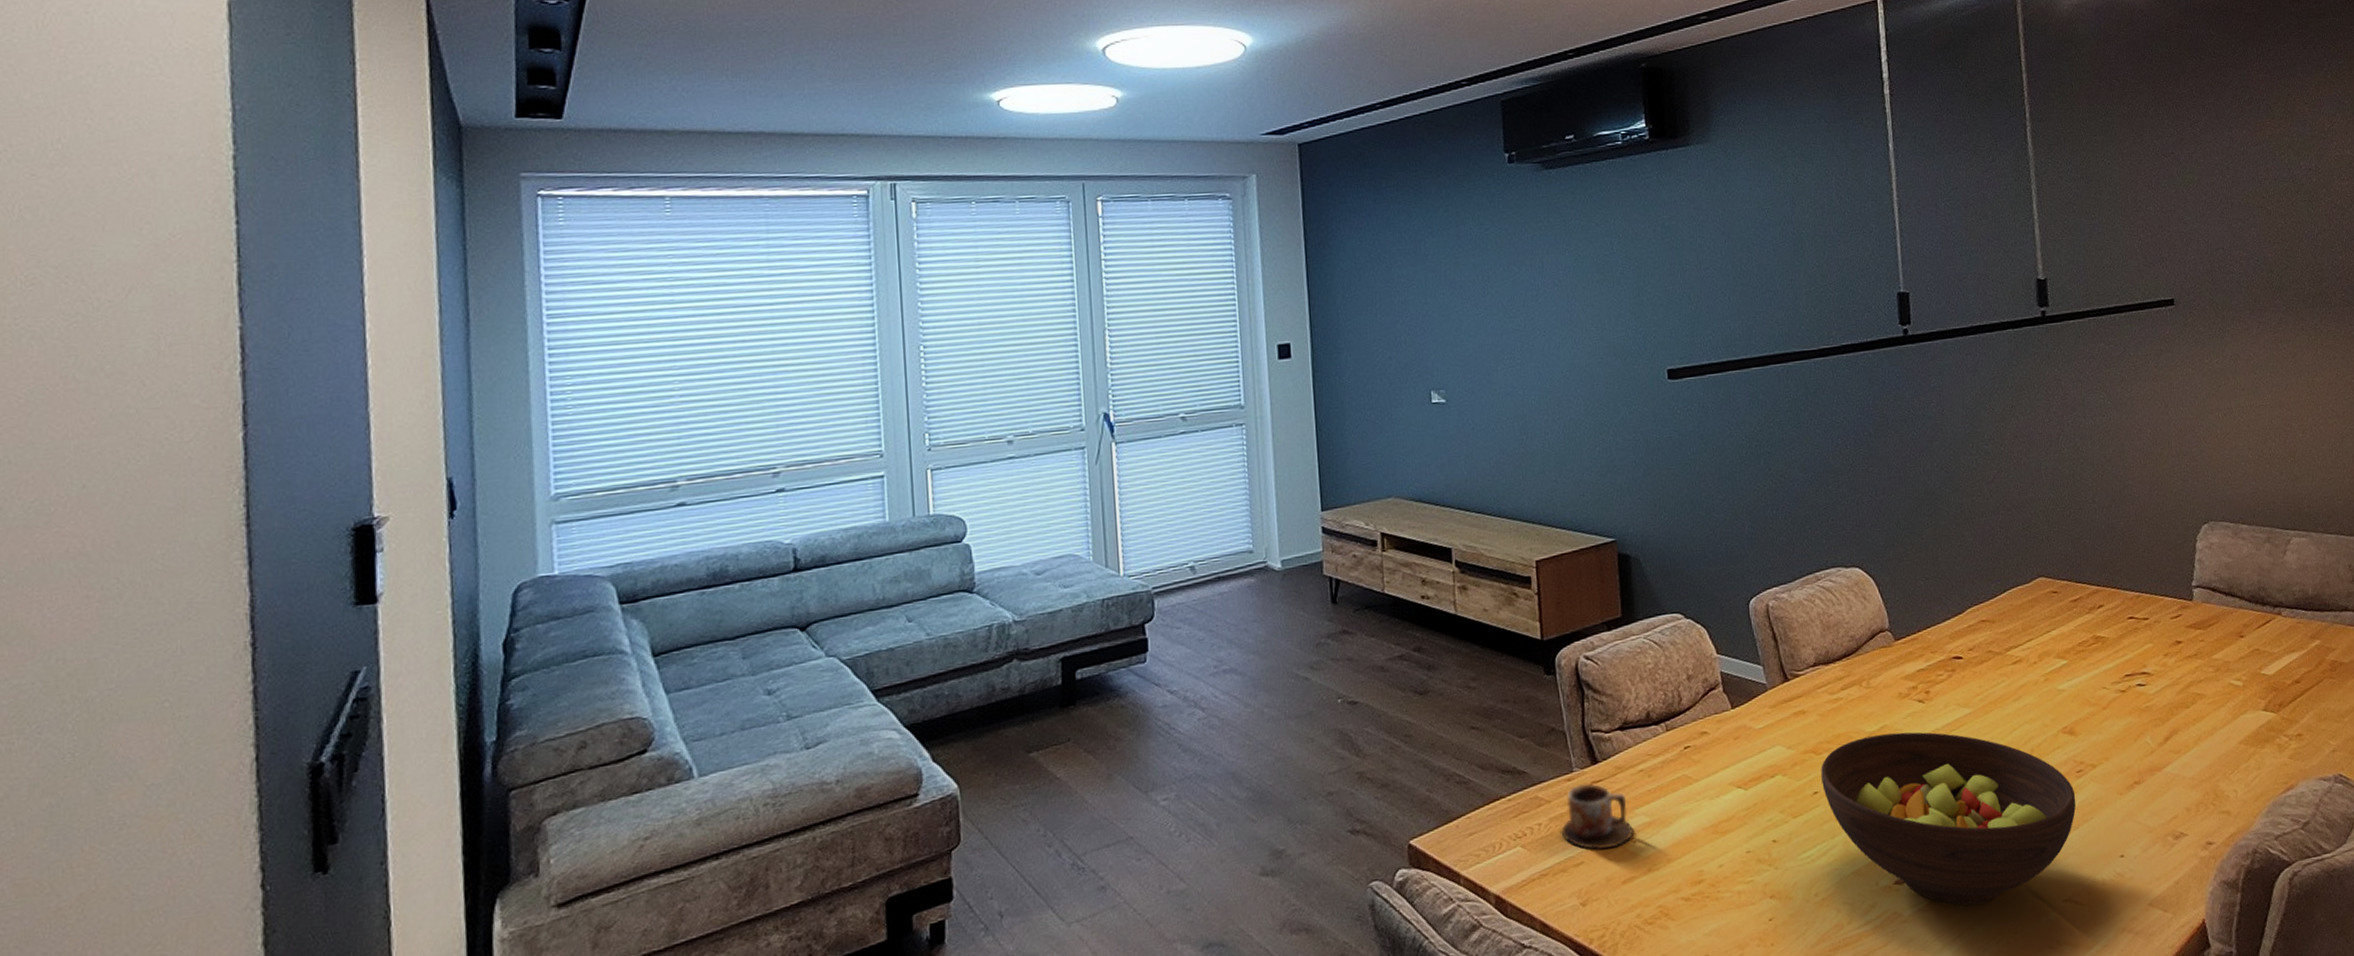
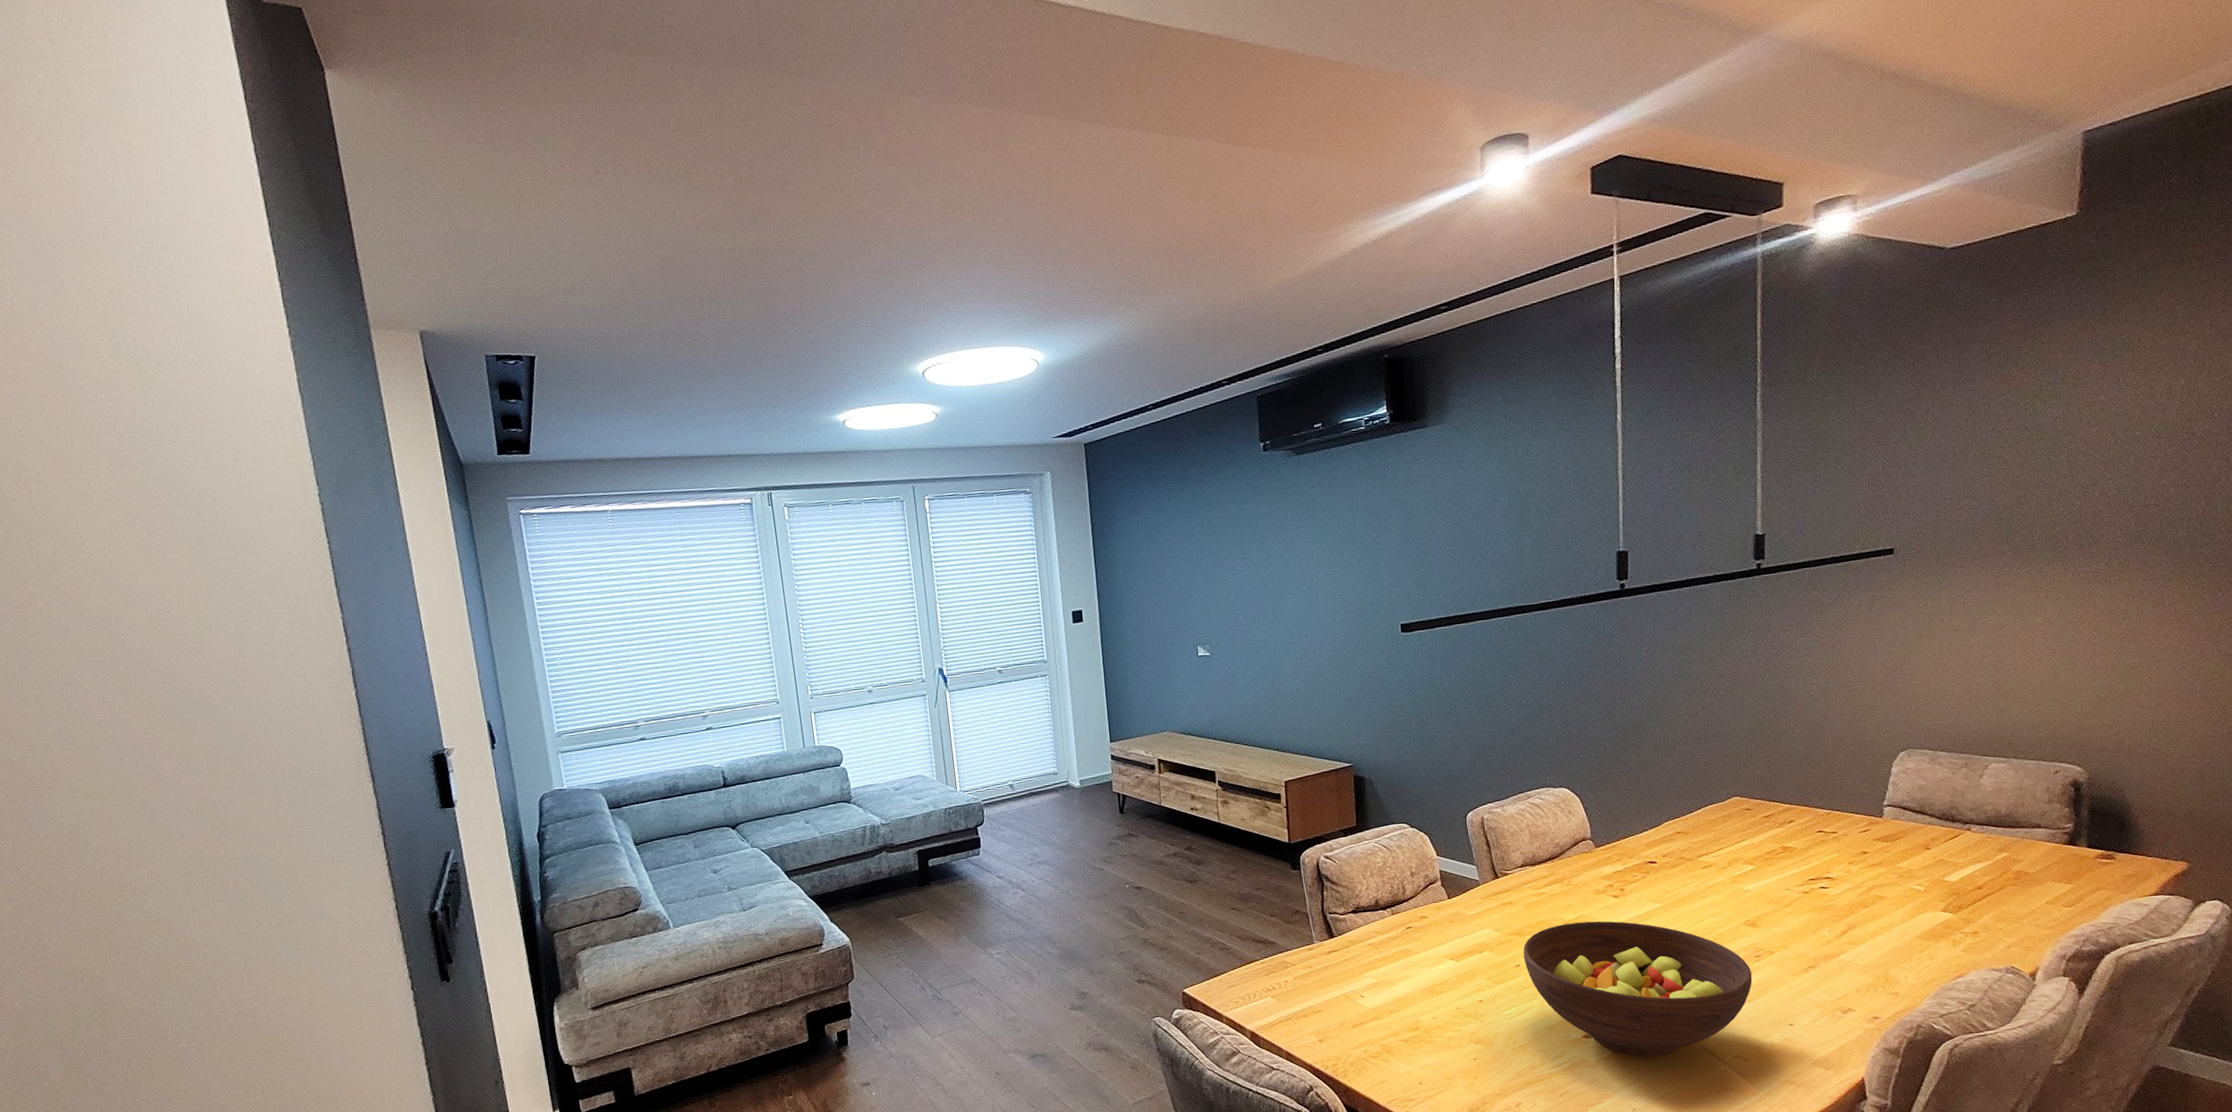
mug: present [1561,783,1635,850] -> none [1303,953,1363,1002]

